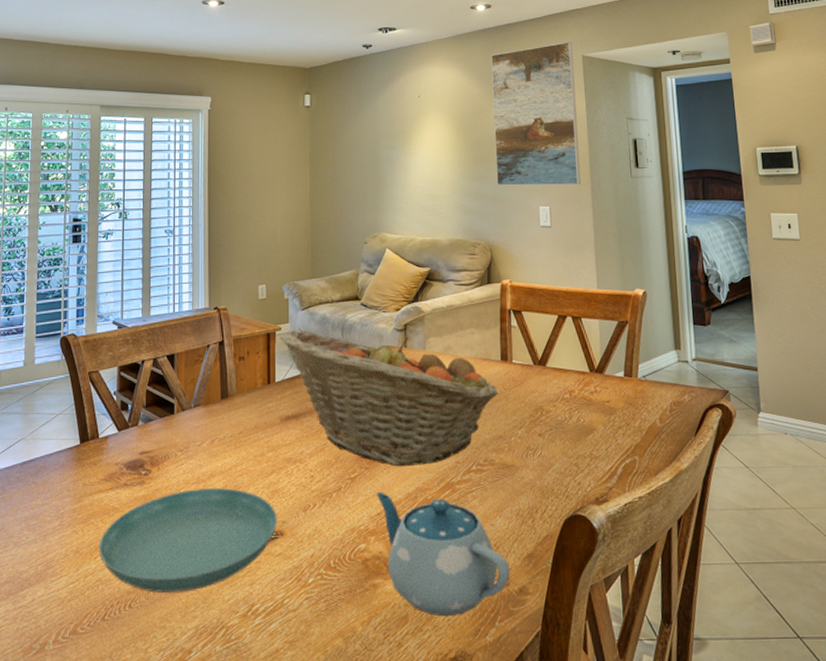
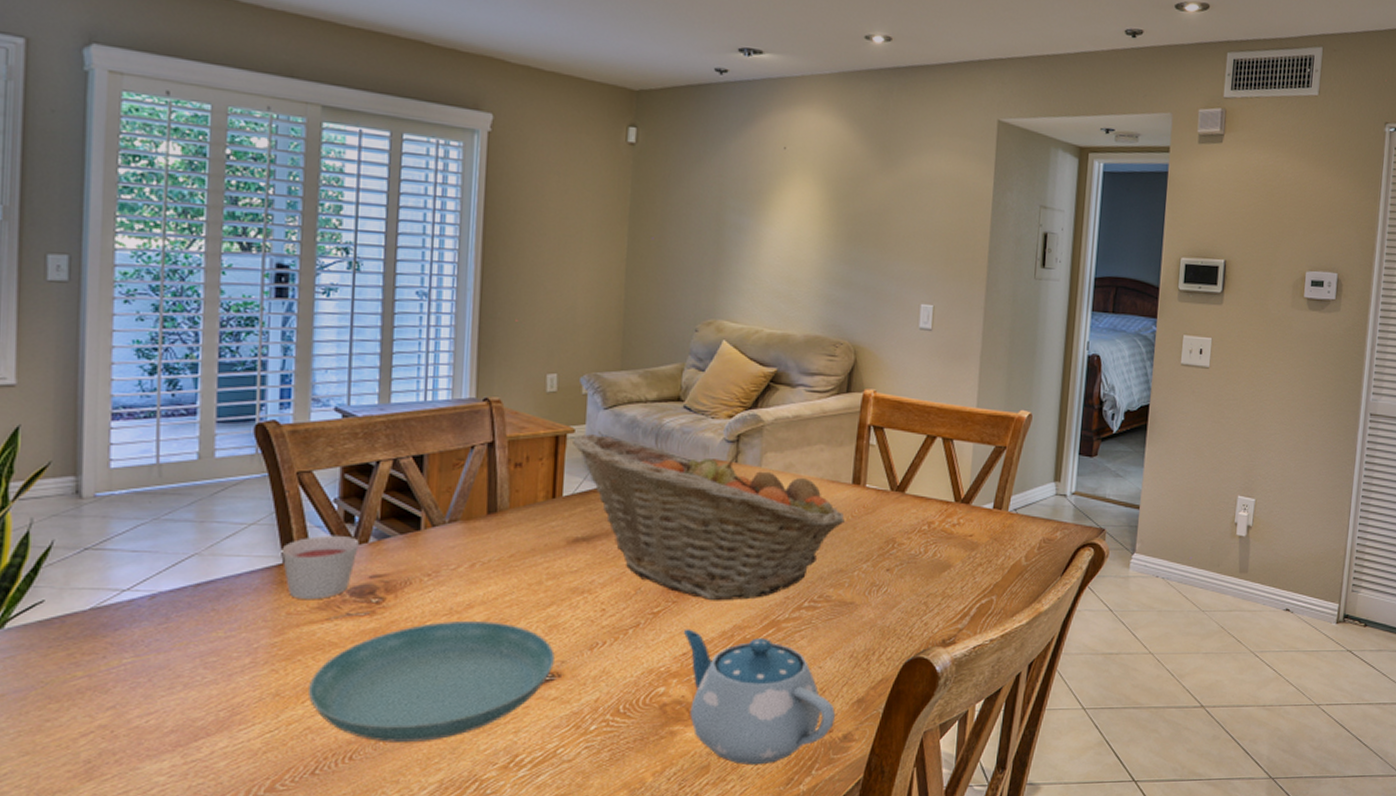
candle: none [79,420,132,474] -> present [281,535,359,600]
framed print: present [491,42,581,186] -> none [872,99,988,283]

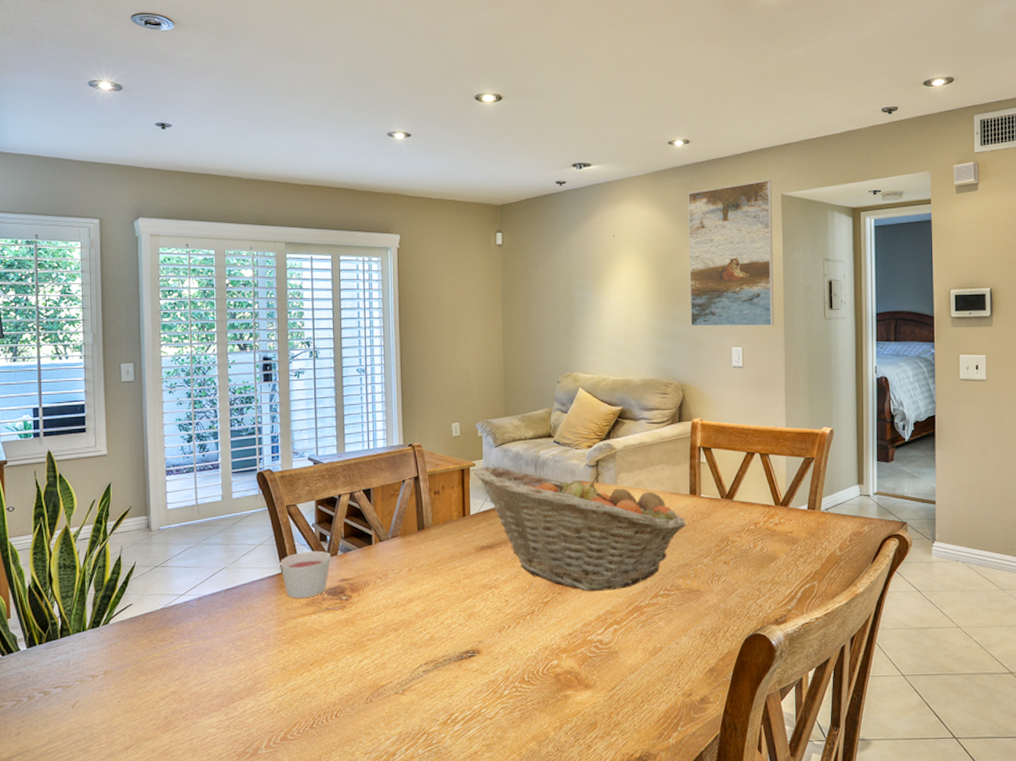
saucer: present [307,621,555,742] -> none [304,612,474,704]
teapot: present [683,629,836,766] -> none [568,614,693,723]
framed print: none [872,99,988,283] -> present [688,180,774,327]

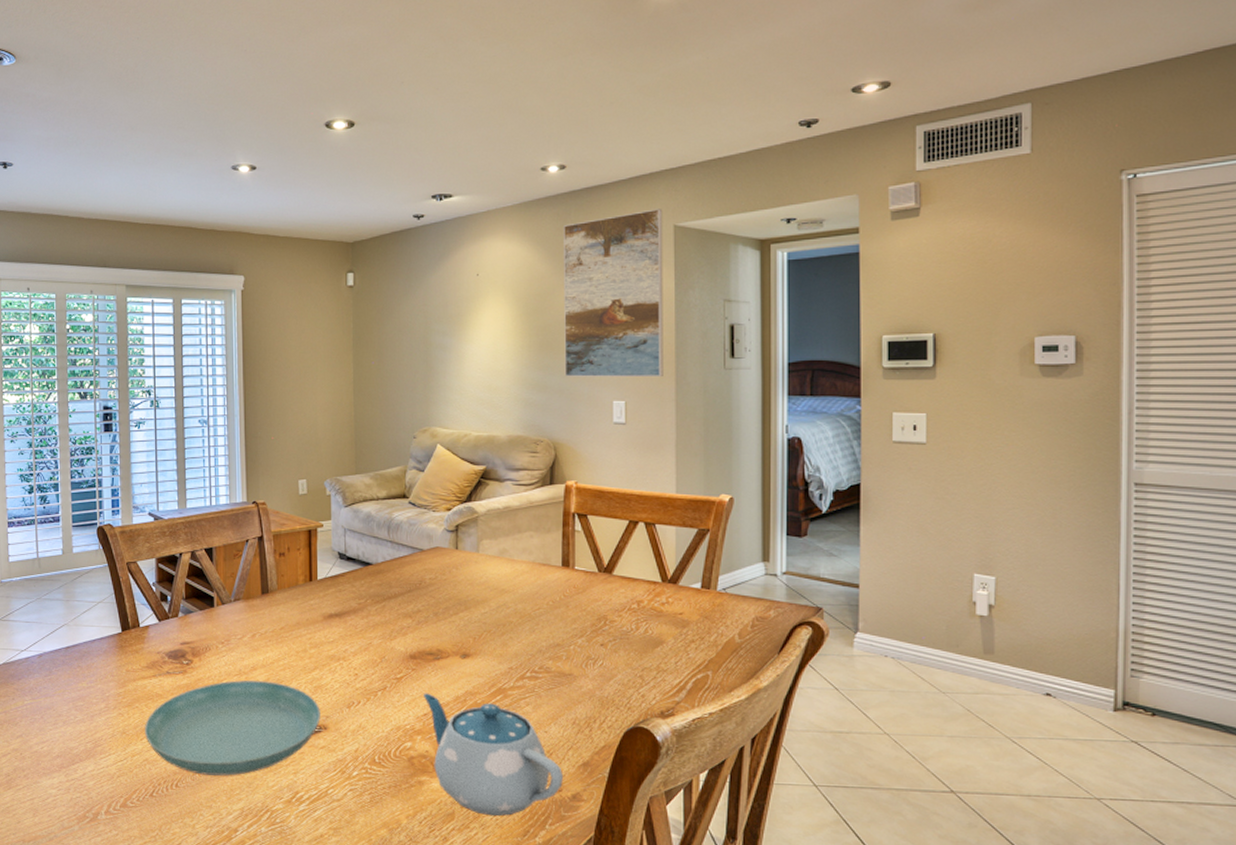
candle: present [280,550,331,599] -> none [120,610,172,661]
saucer: none [304,612,474,704] -> present [144,680,321,776]
fruit basket: present [474,466,687,592] -> none [322,528,559,670]
teapot: none [568,614,693,723] -> present [423,693,564,817]

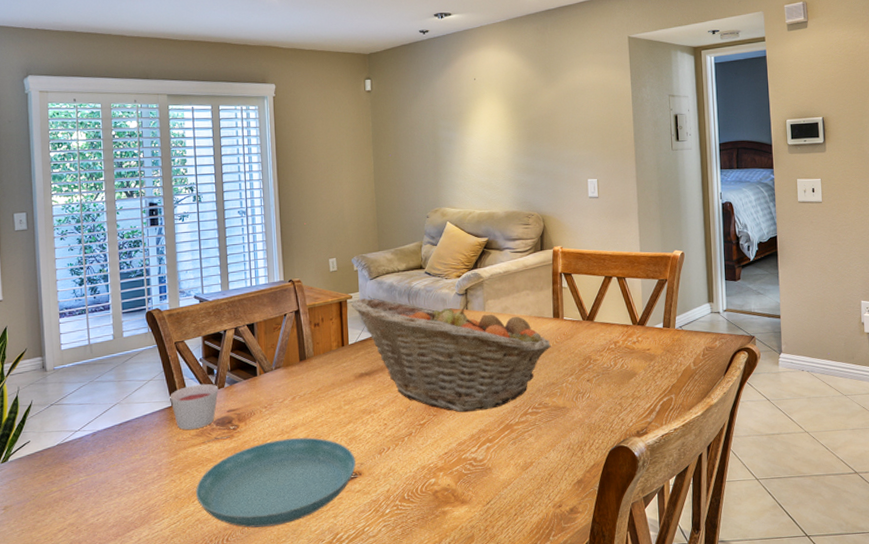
candle: none [120,610,172,661] -> present [170,383,219,430]
fruit basket: none [322,528,559,670] -> present [351,298,552,413]
teapot: present [423,693,564,817] -> none [443,434,563,535]
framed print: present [564,209,663,378] -> none [542,23,626,161]

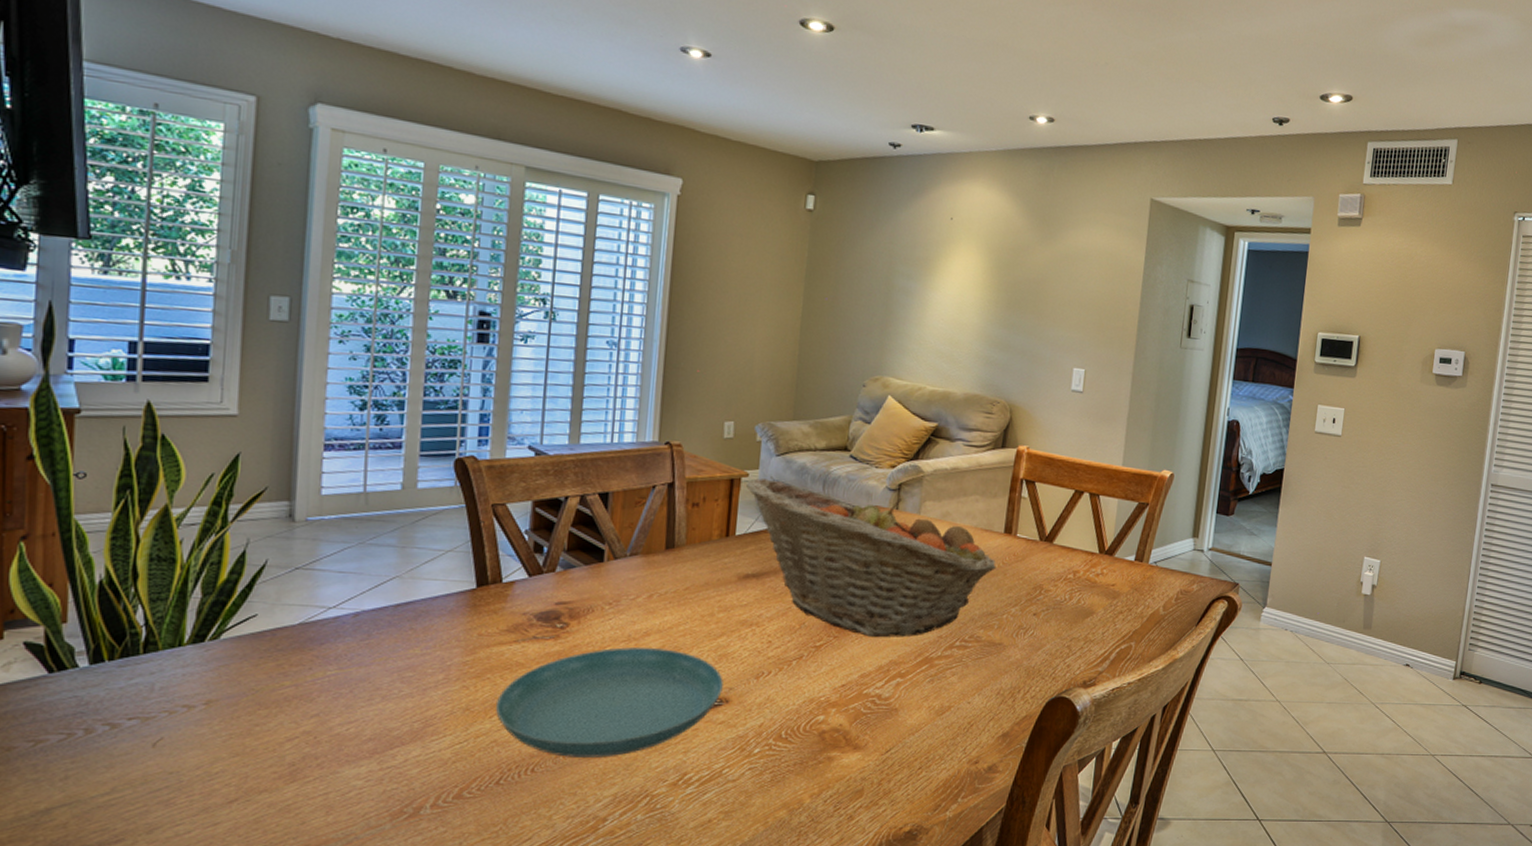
candle: present [170,383,219,430] -> none [475,563,547,623]

